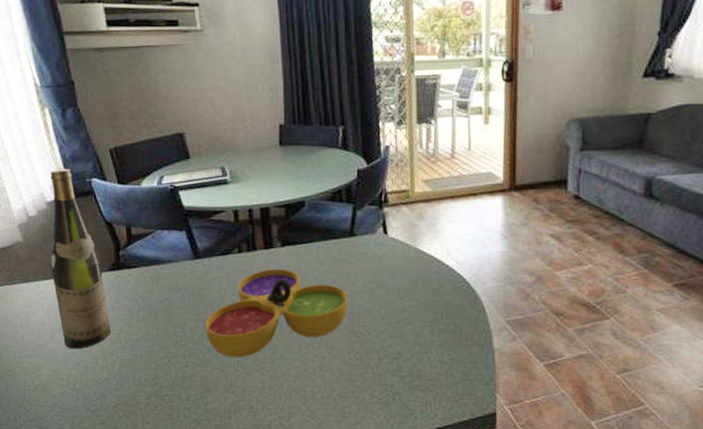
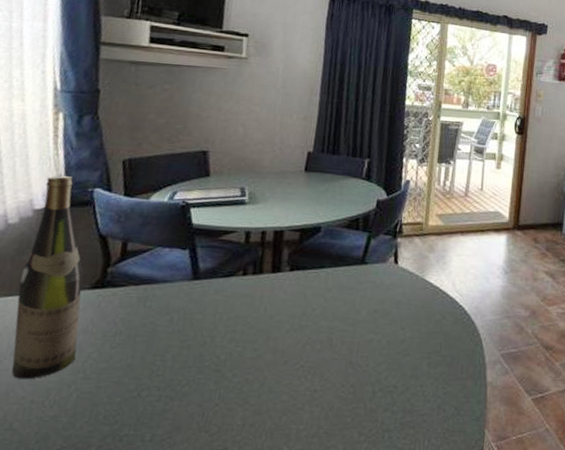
decorative bowl: present [205,268,348,358] -> none [189,293,351,391]

